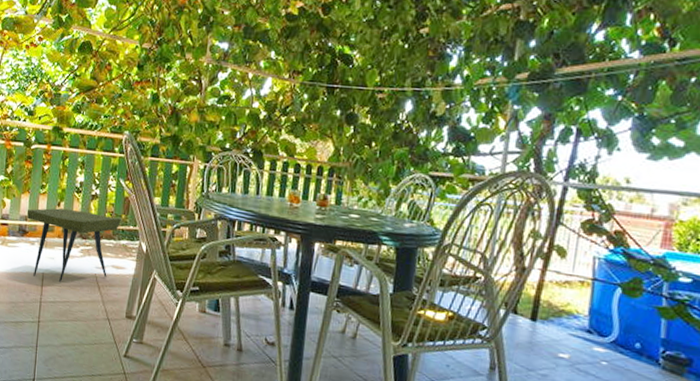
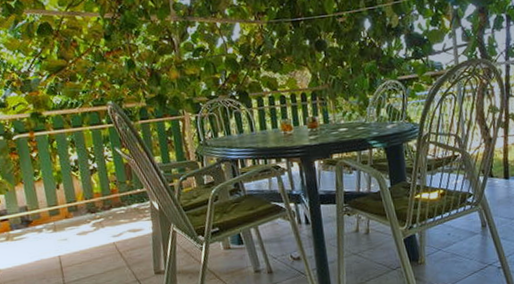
side table: present [27,208,121,282] -> none [26,184,127,262]

